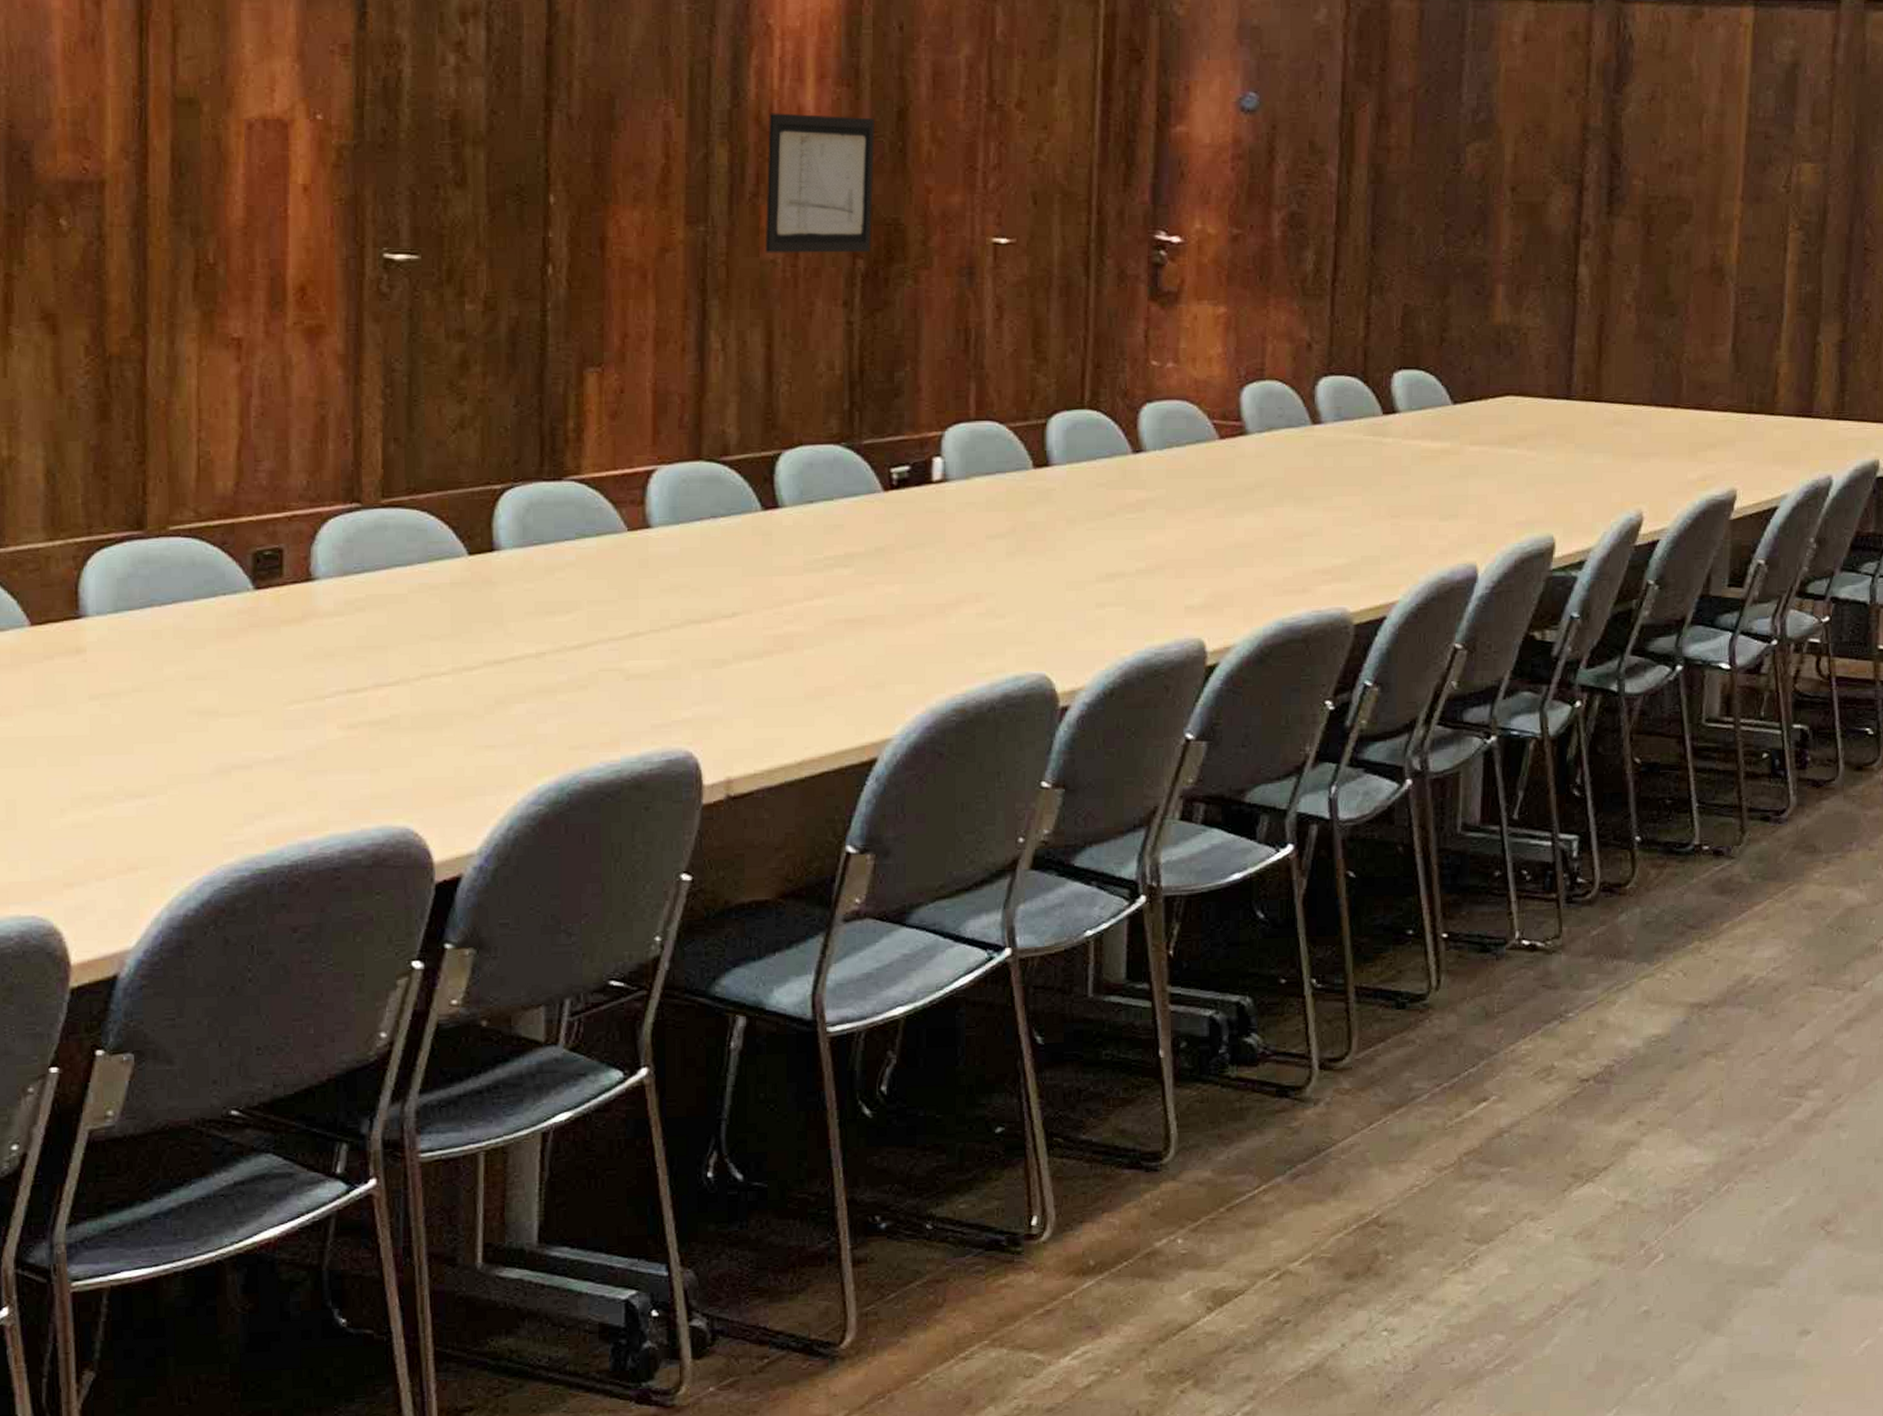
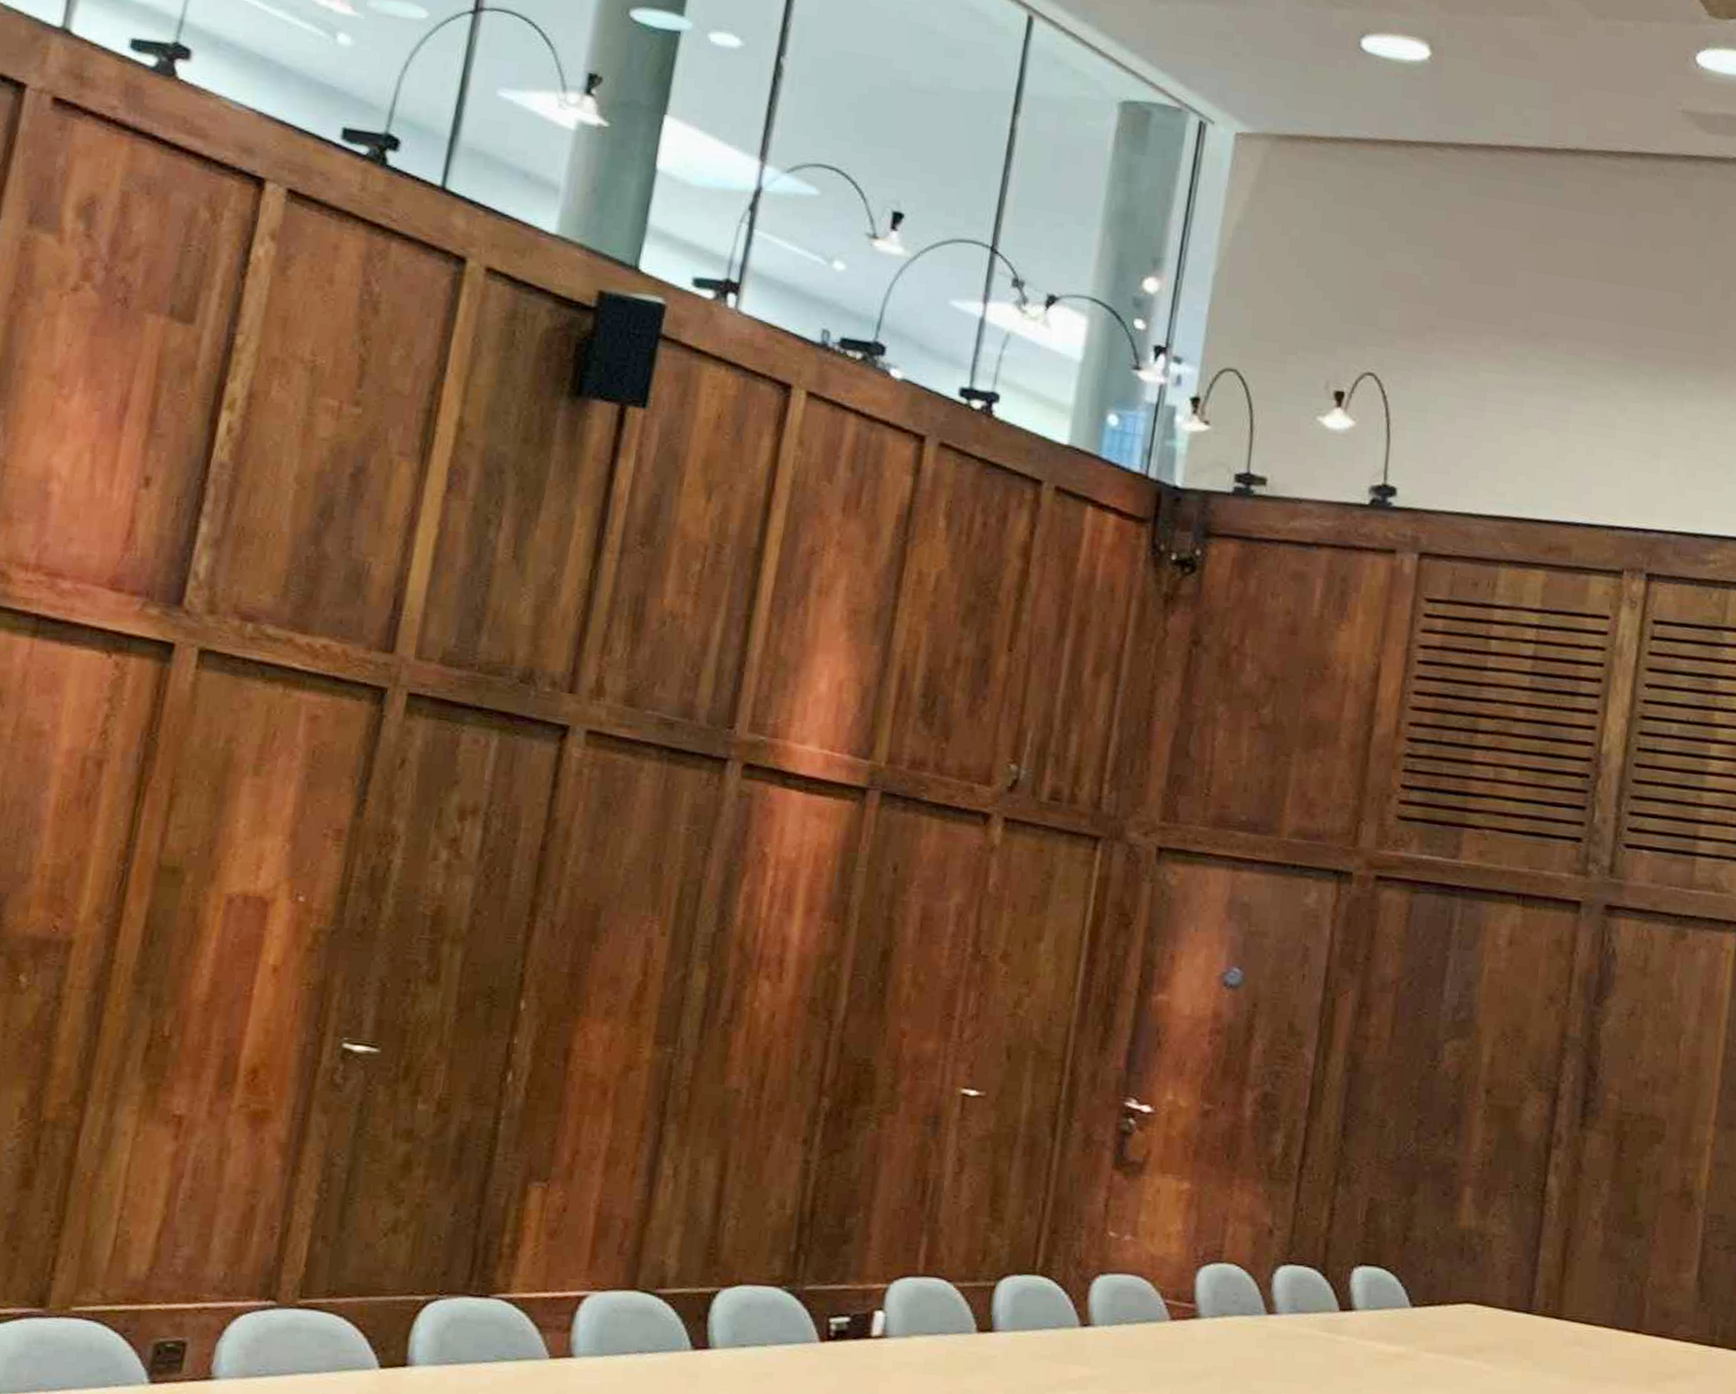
wall art: present [765,113,874,253] -> none [730,940,858,1091]

